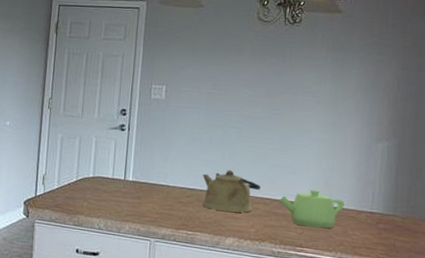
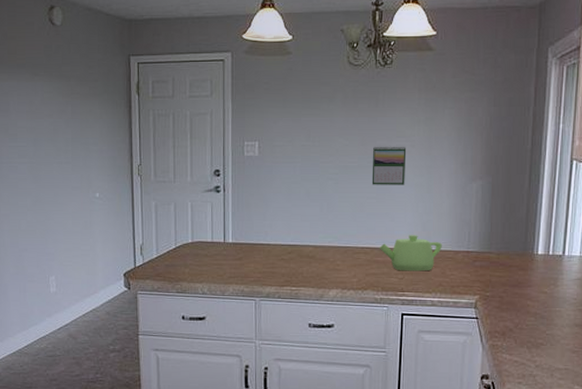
kettle: present [203,170,260,213] -> none [303,223,360,264]
calendar: none [275,99,312,140] -> present [371,146,407,185]

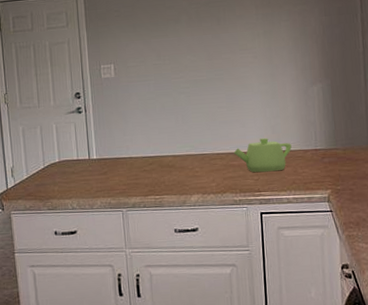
calendar: present [371,146,407,185] -> none [219,58,251,95]

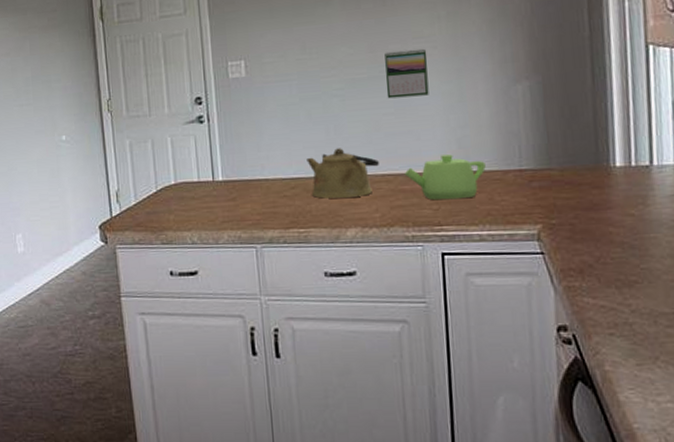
kettle: none [161,133,215,172] -> present [306,148,379,199]
calendar: none [219,58,251,95] -> present [384,48,429,99]

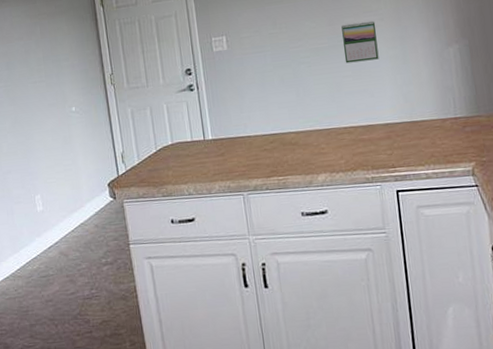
kettle: present [306,148,379,199] -> none [282,106,342,150]
teapot: present [404,154,486,200] -> none [362,108,428,147]

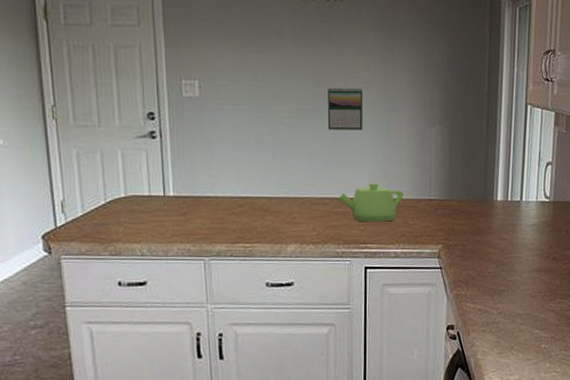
teapot: none [362,108,428,147] -> present [338,183,403,222]

